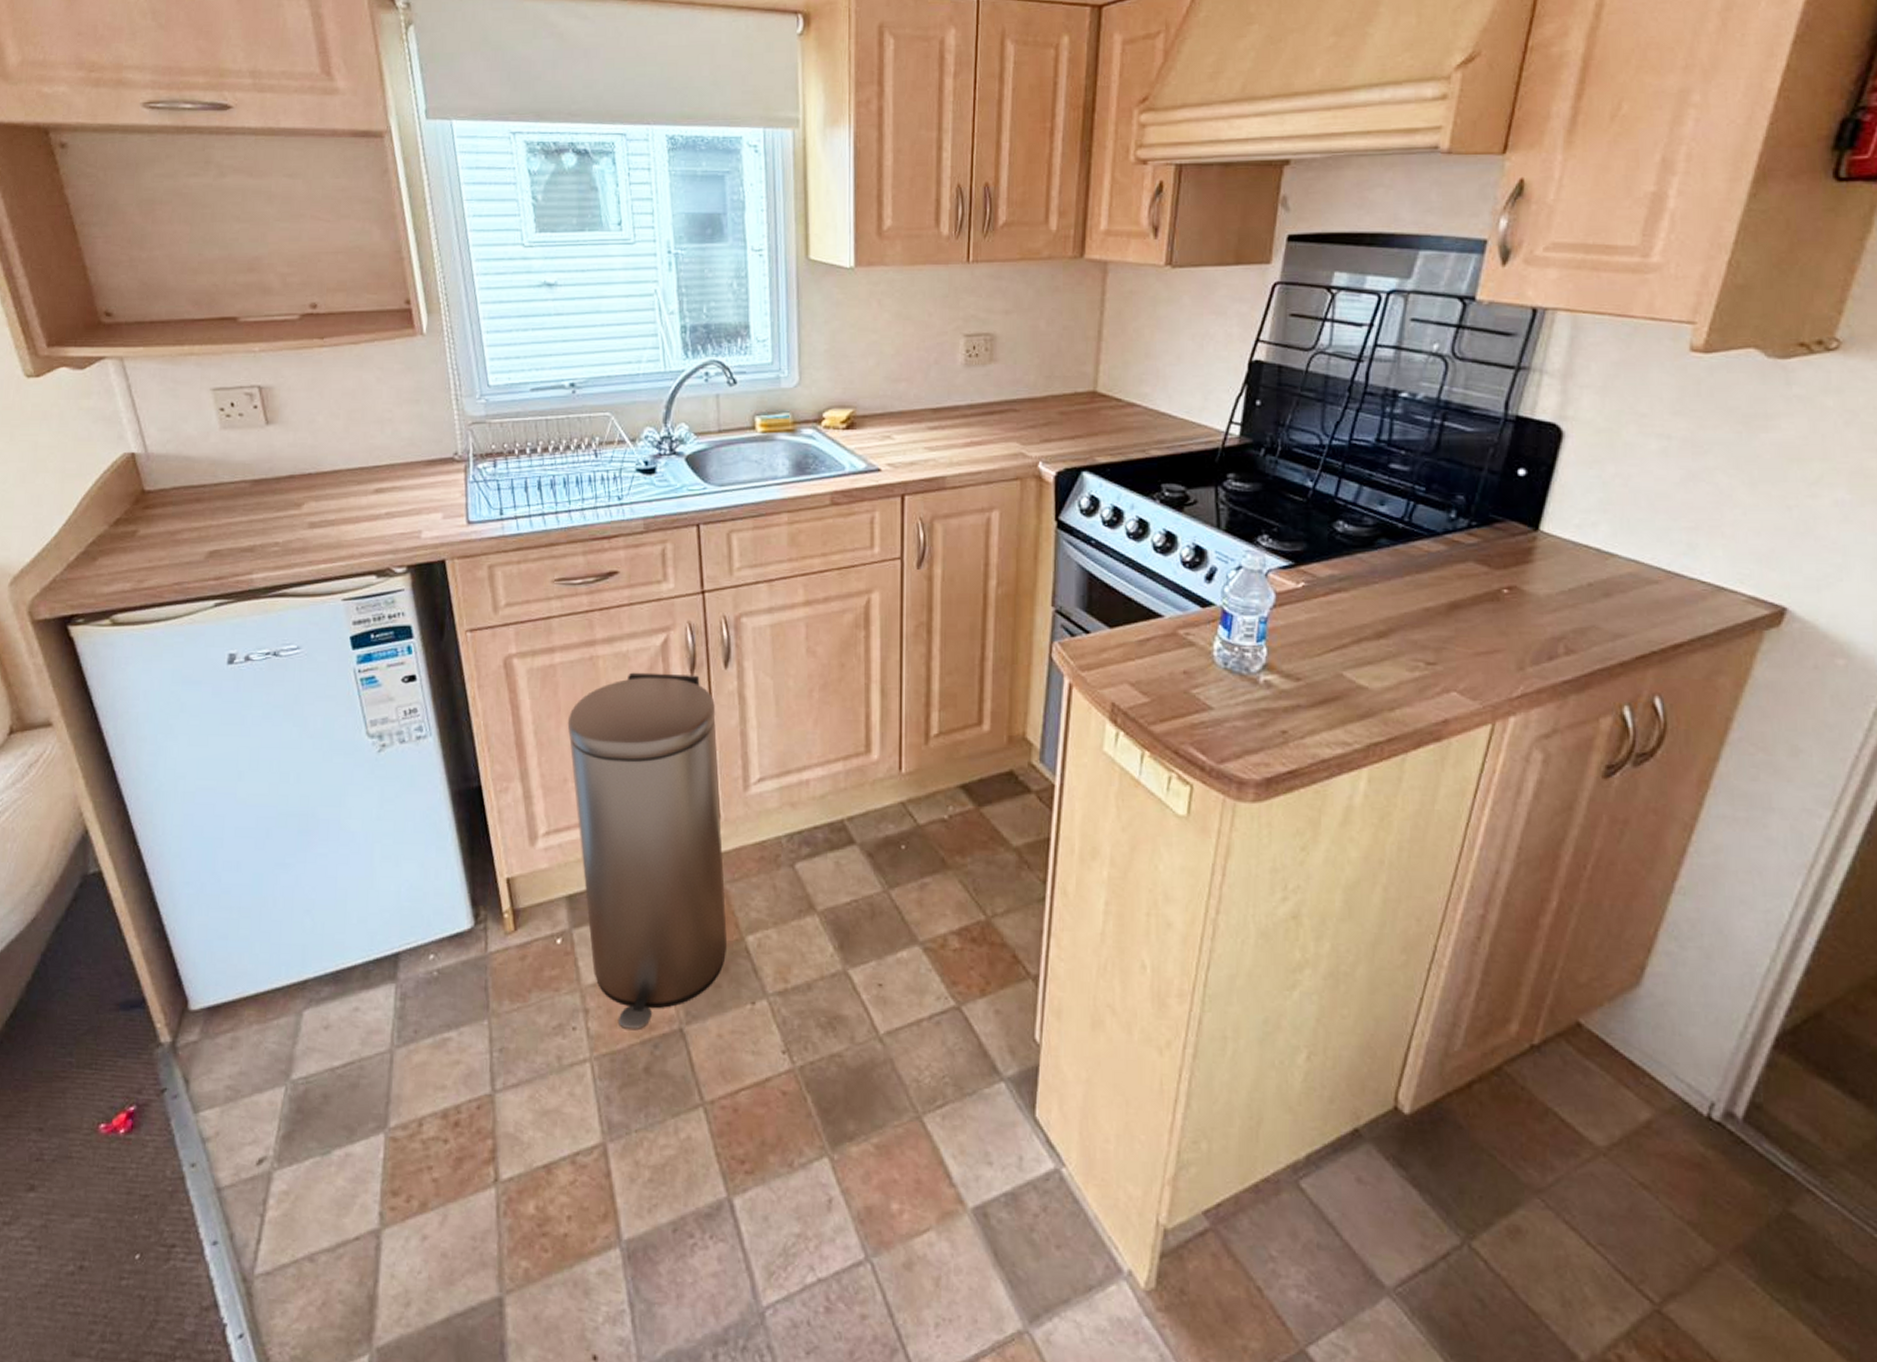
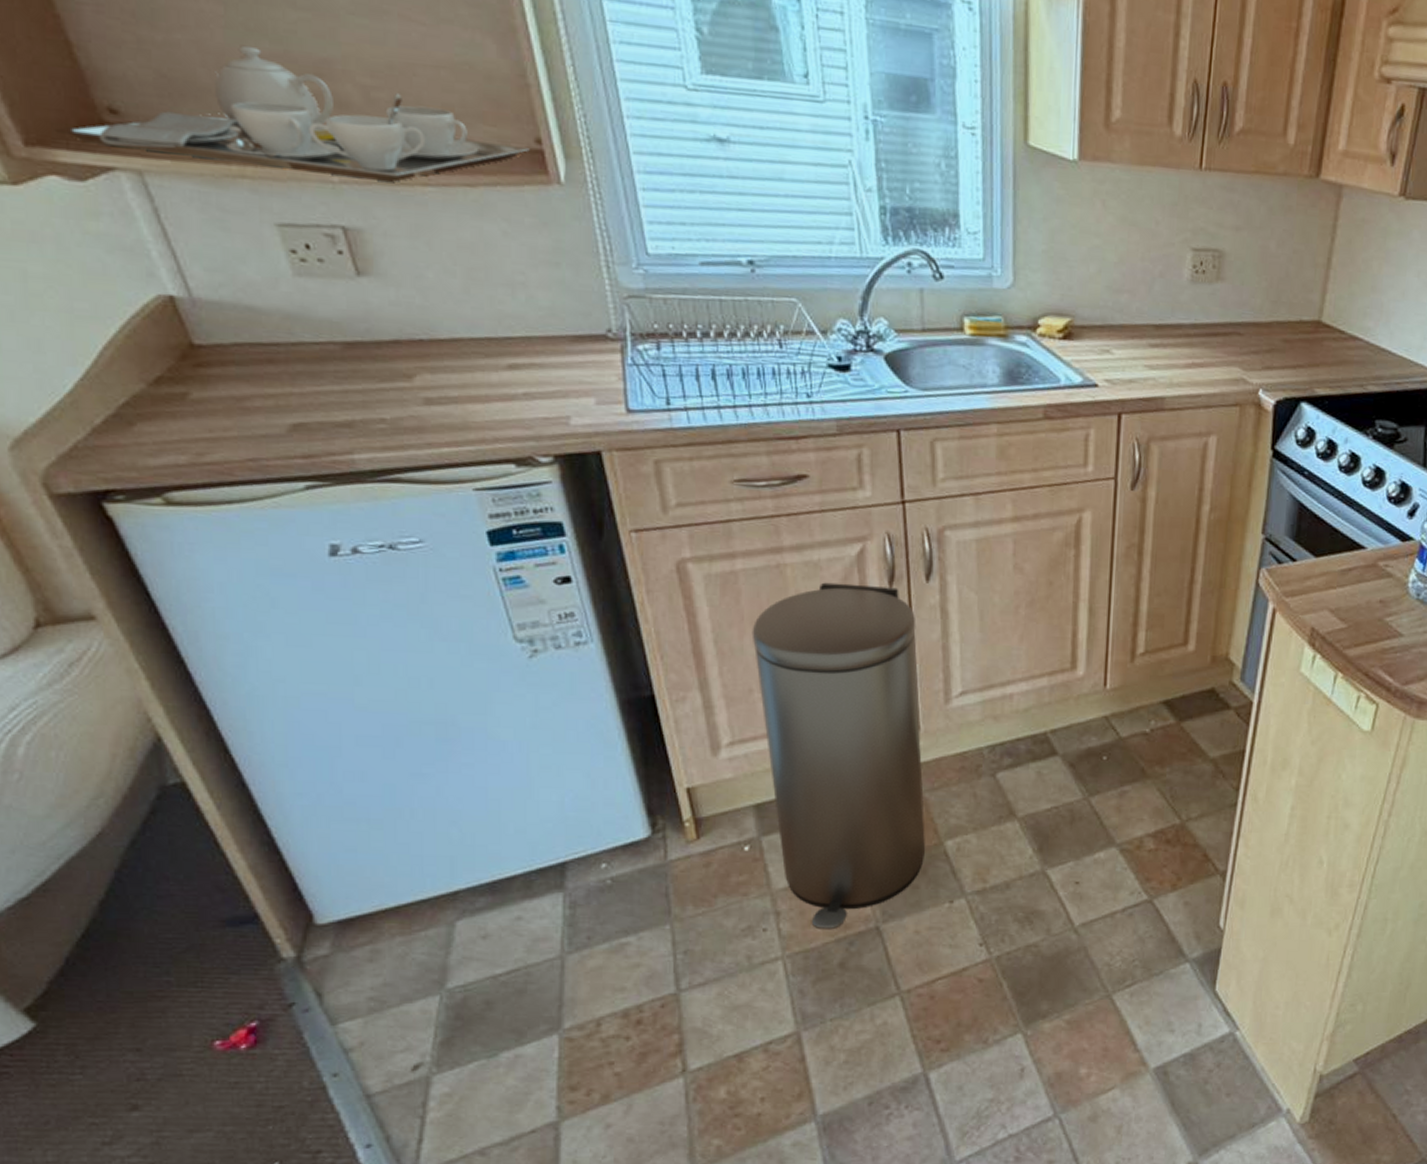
tea set: none [68,253,401,347] -> present [54,45,530,182]

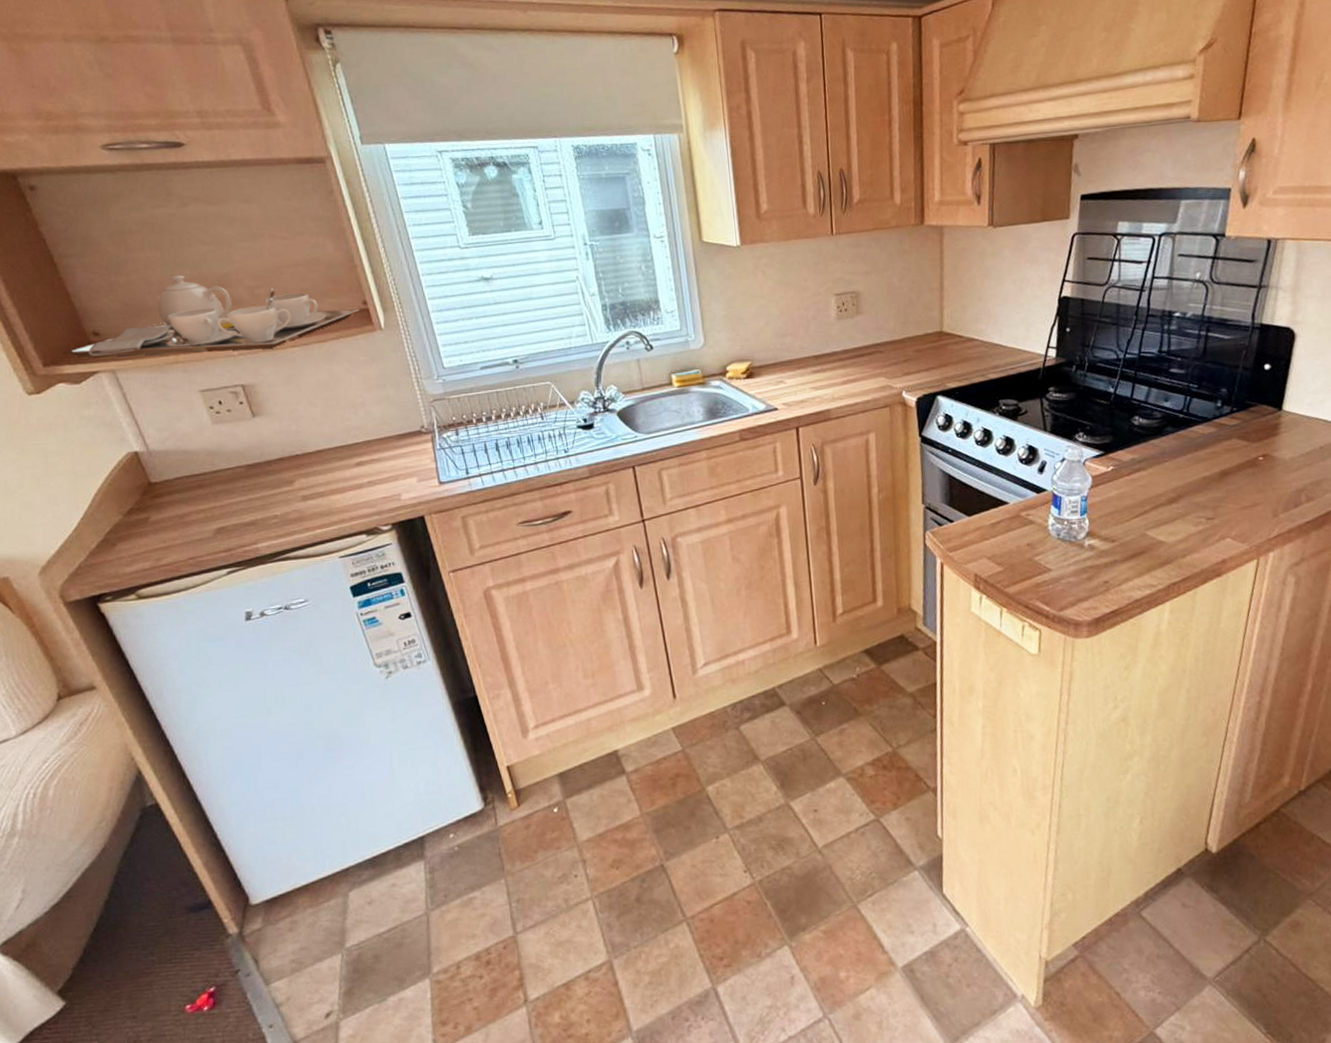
pedal bin: present [752,582,925,930] -> none [542,587,692,872]

